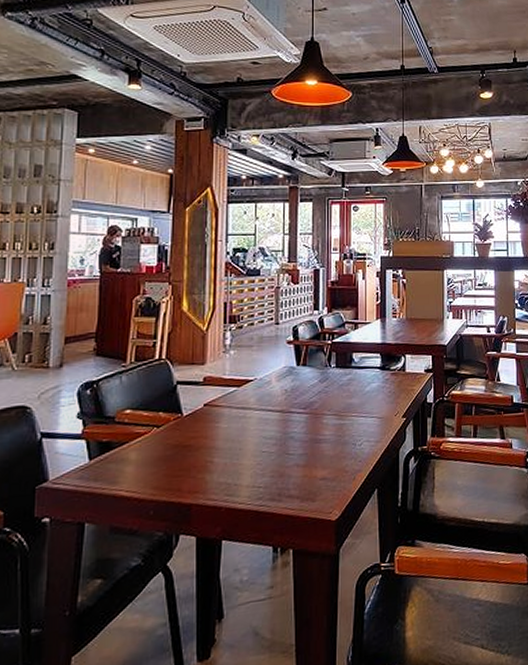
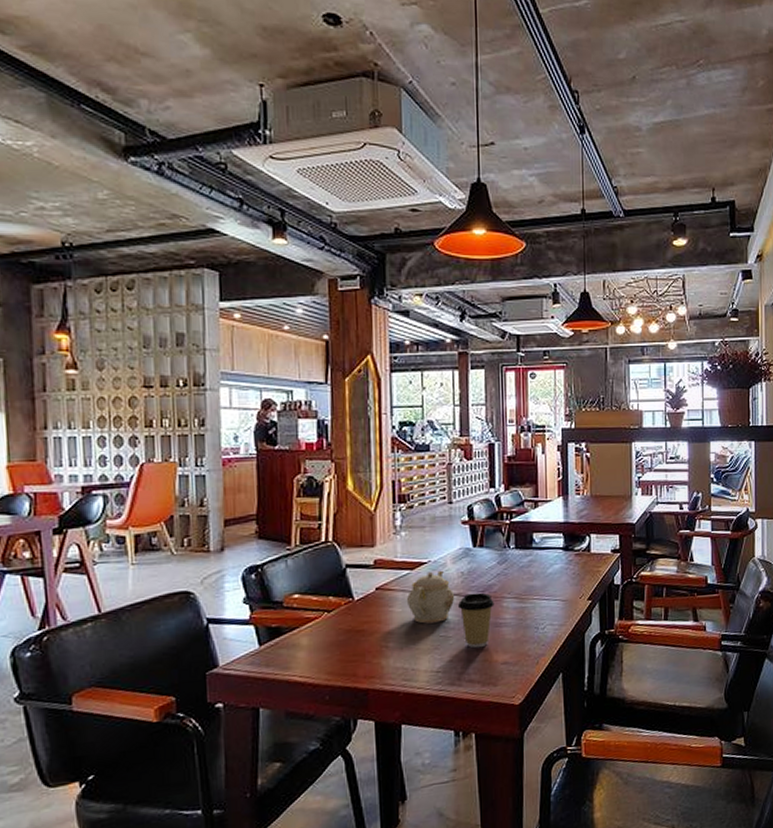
teapot: none [233,387,278,440] -> present [407,570,455,624]
coffee cup: none [281,409,315,464] -> present [458,592,494,649]

